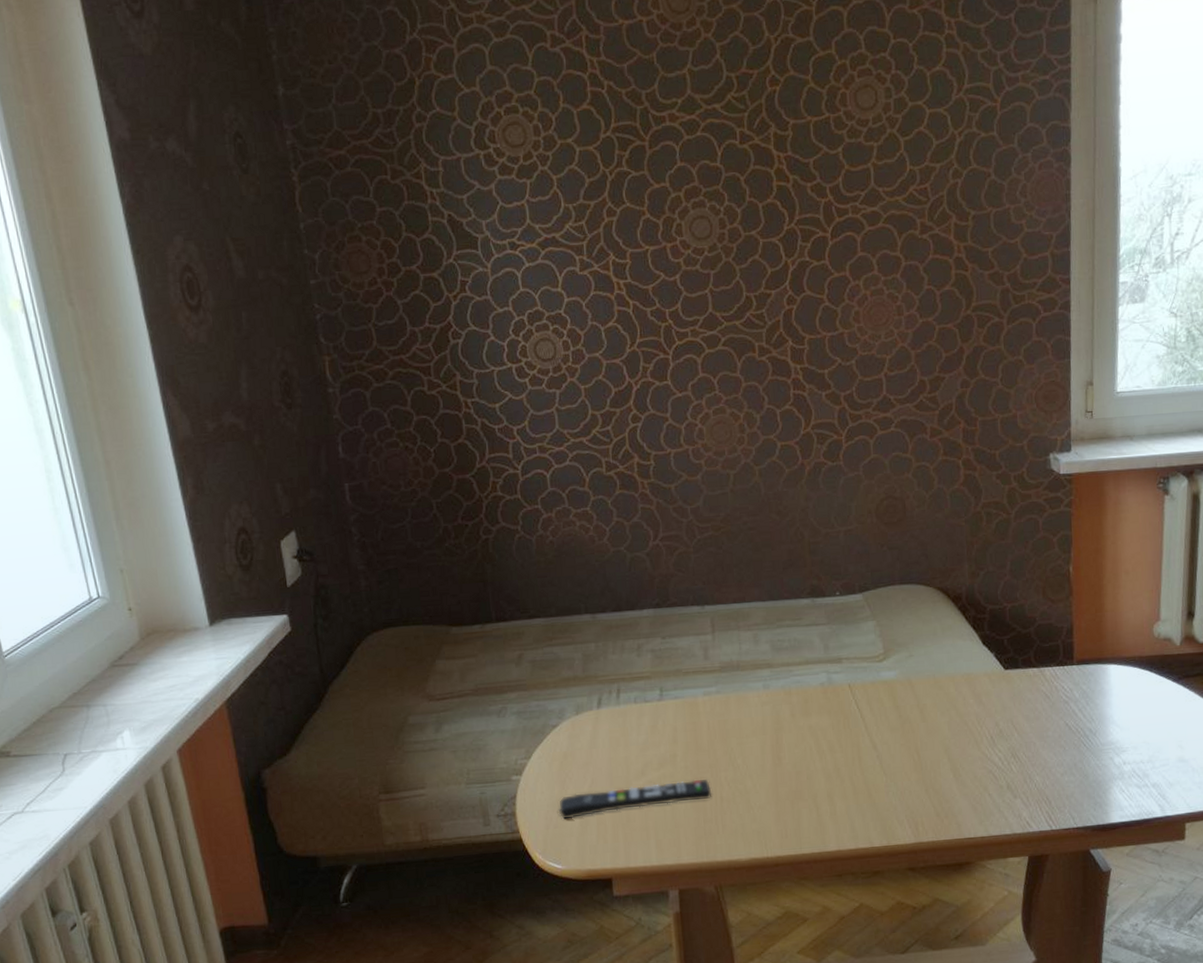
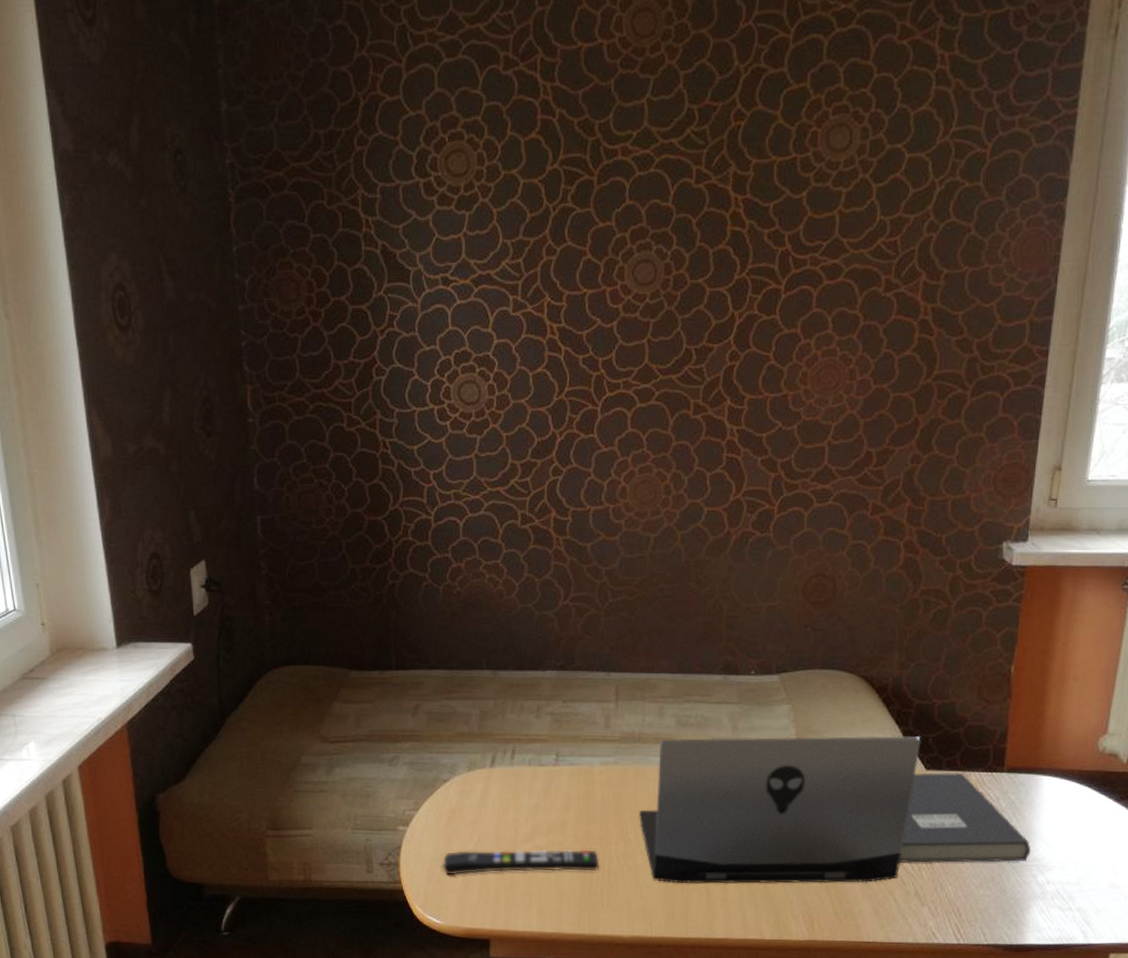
laptop: none [744,639,998,803] -> present [639,735,922,884]
book: none [989,669,1106,759] -> present [899,772,1031,863]

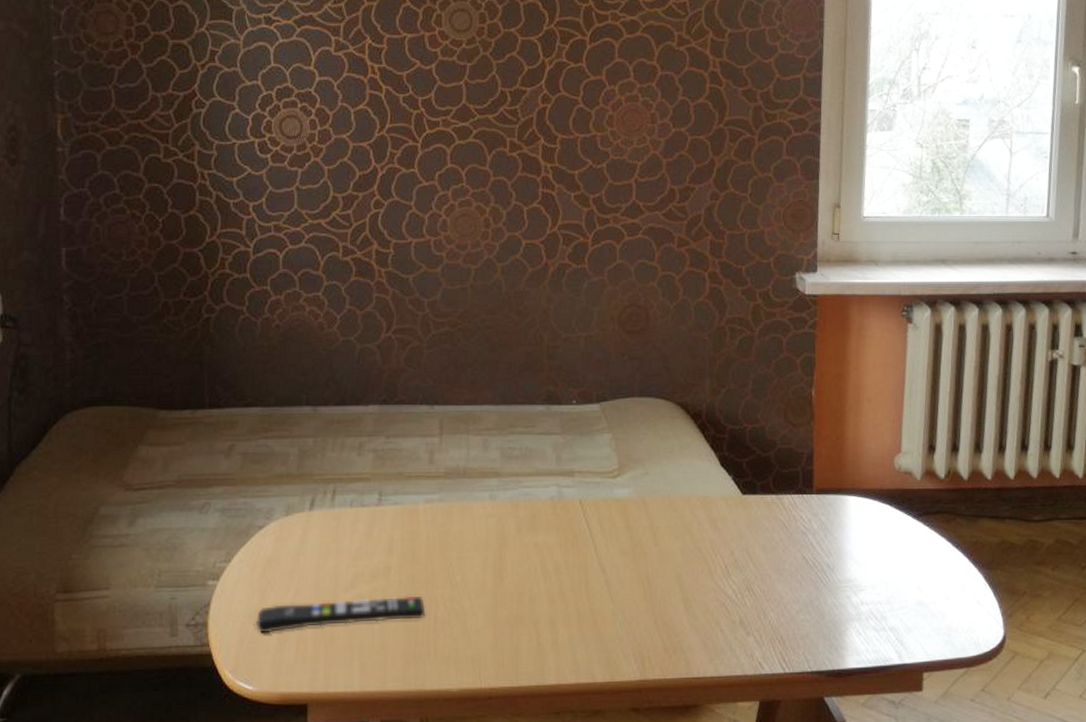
laptop: present [639,735,922,884] -> none [465,460,737,628]
book: present [899,772,1031,863] -> none [722,495,844,591]

